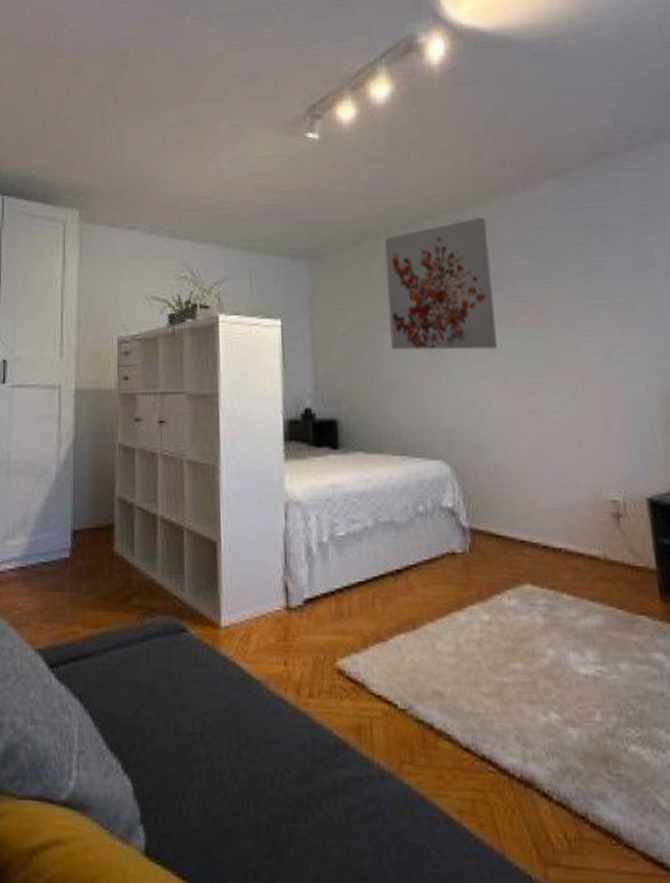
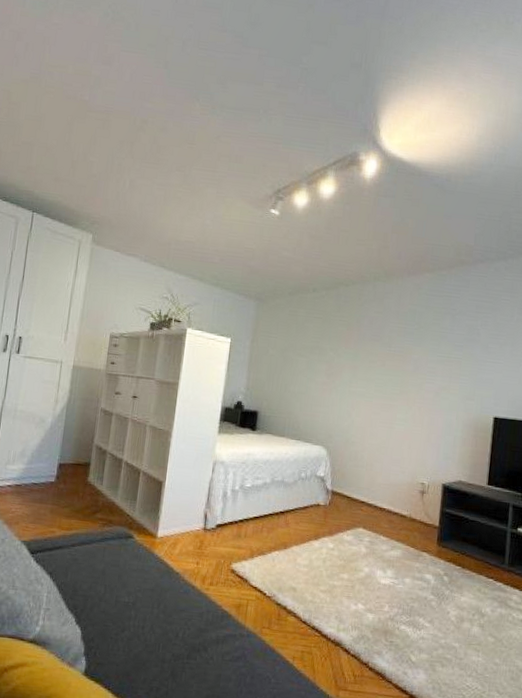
wall art: present [384,217,497,350] -> none [303,290,381,379]

